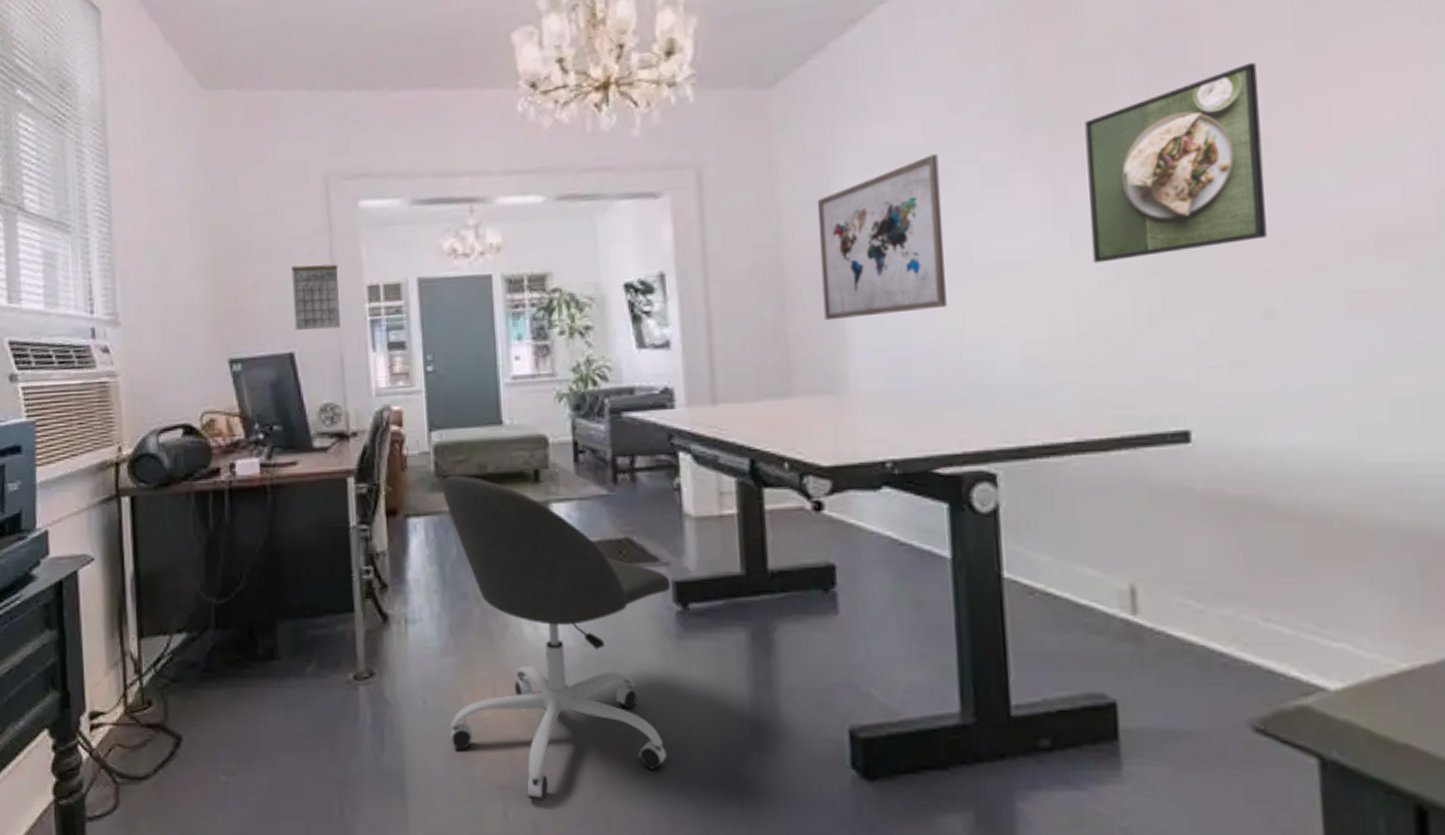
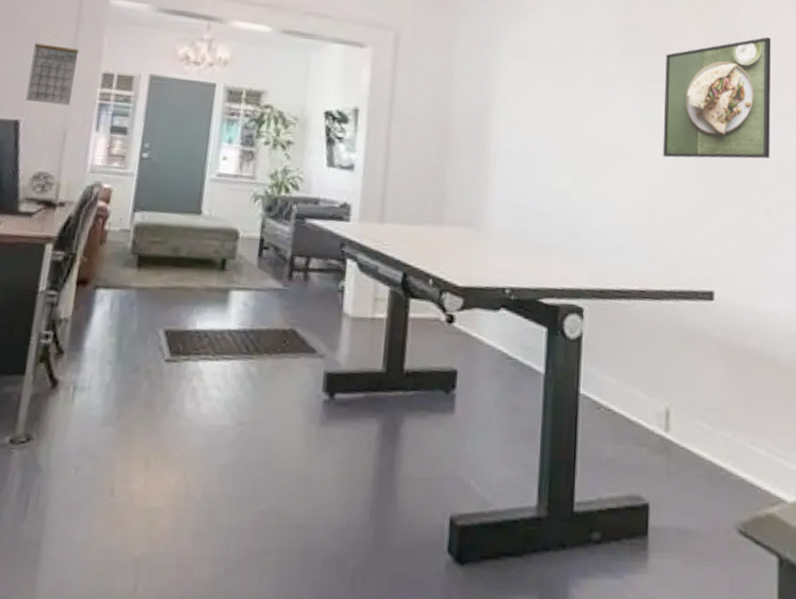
office chair: present [442,475,671,801] -> none [94,254,323,576]
wall art: present [817,154,947,321] -> none [475,56,569,172]

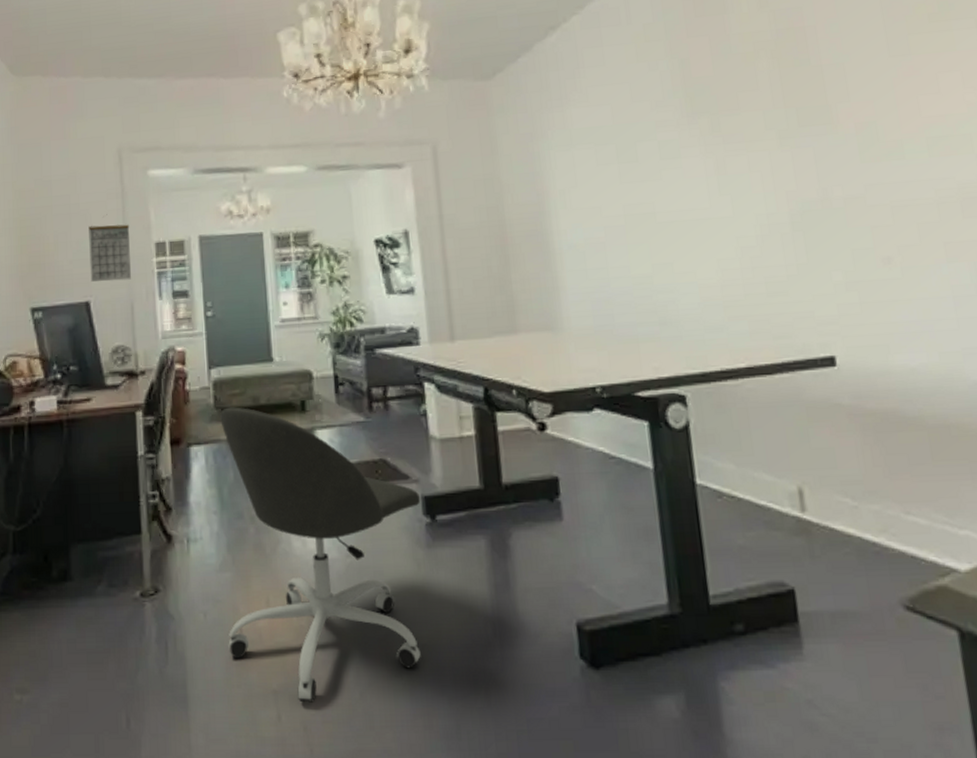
office chair: none [94,254,323,576] -> present [220,407,421,703]
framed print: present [663,37,772,159] -> none [736,64,881,221]

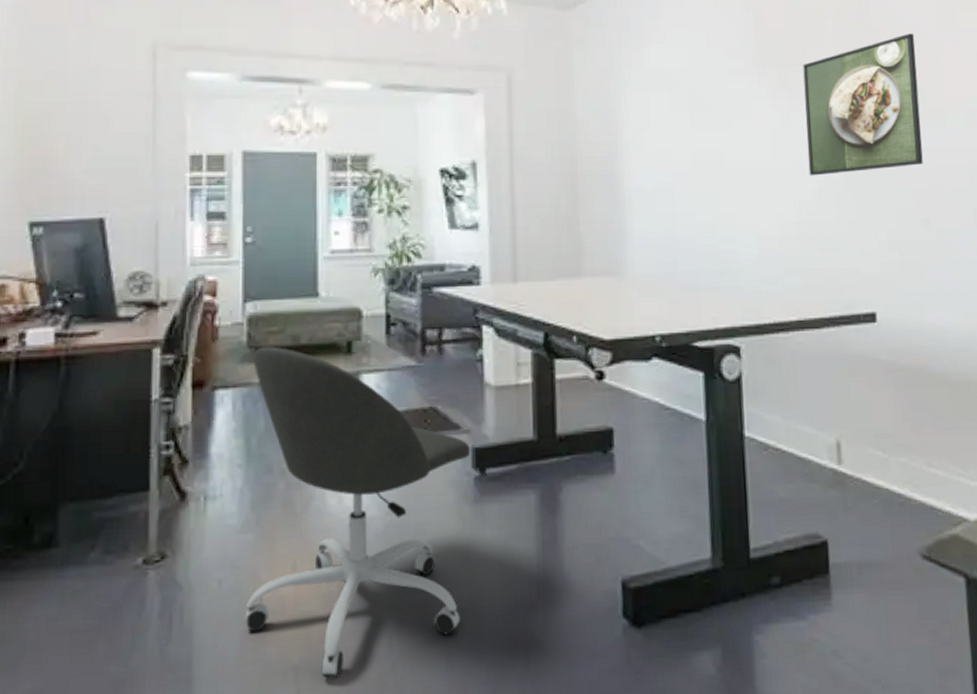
calendar: present [88,214,131,282] -> none [107,118,161,196]
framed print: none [736,64,881,221] -> present [803,33,923,176]

